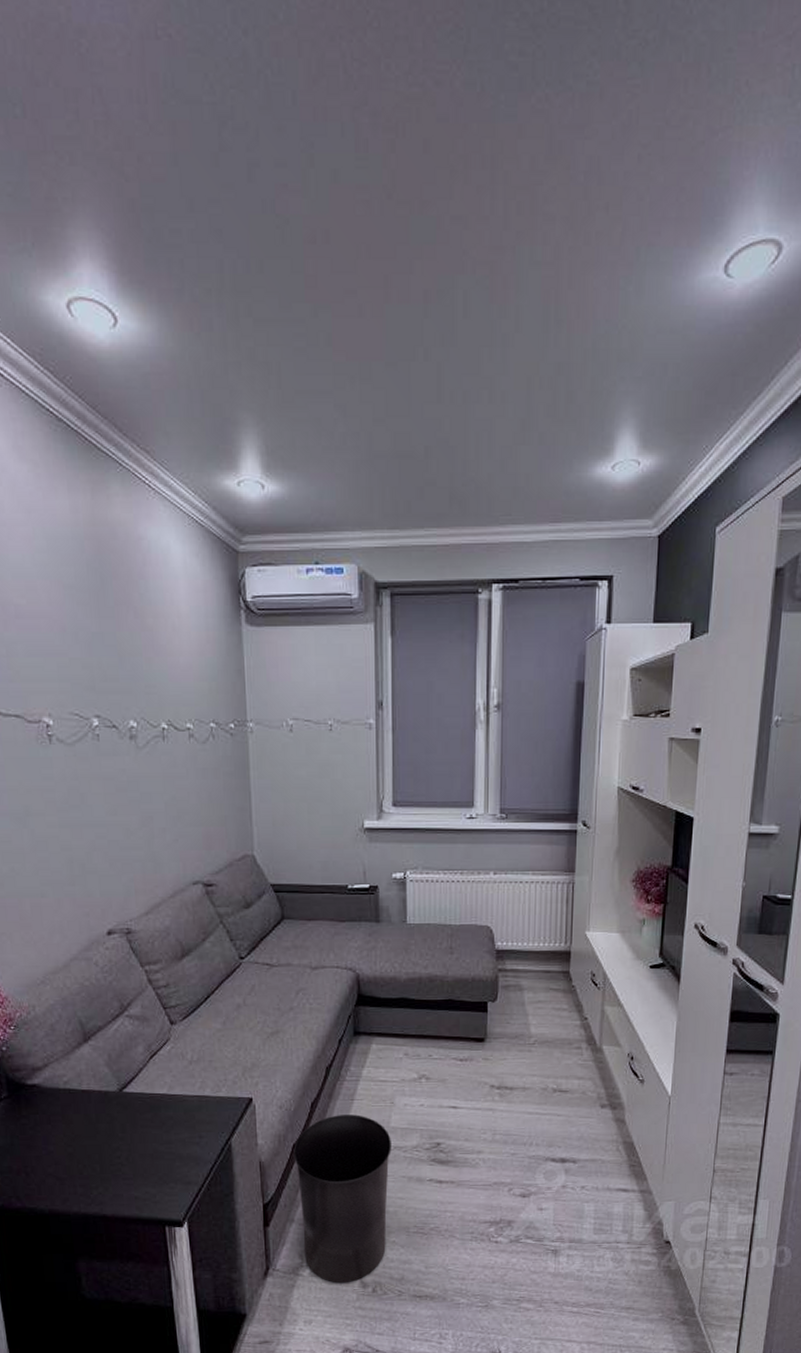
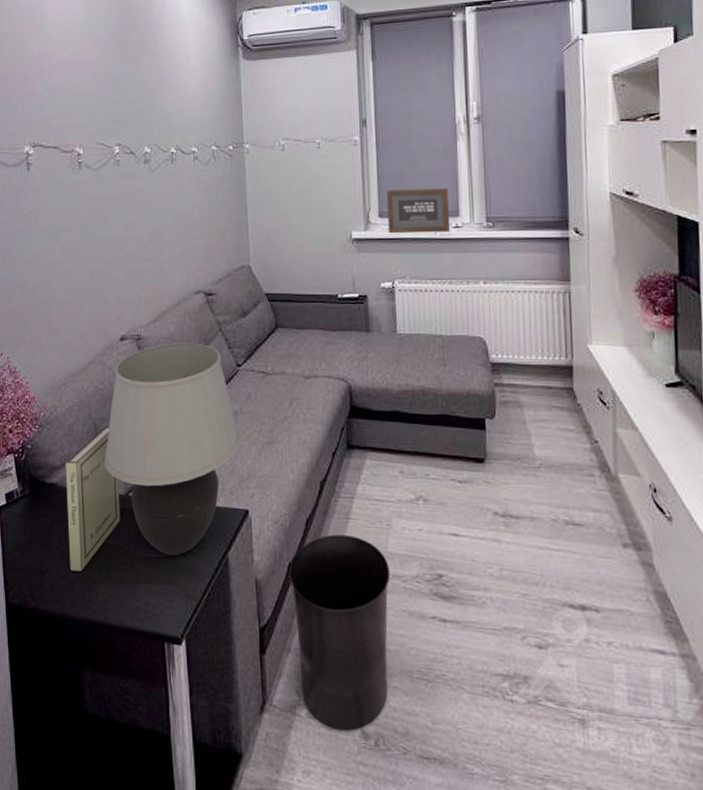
book: none [48,1023,115,1169] -> present [65,425,121,572]
table lamp: none [93,936,242,1146] -> present [104,343,239,556]
picture frame: none [401,778,465,824] -> present [386,188,451,234]

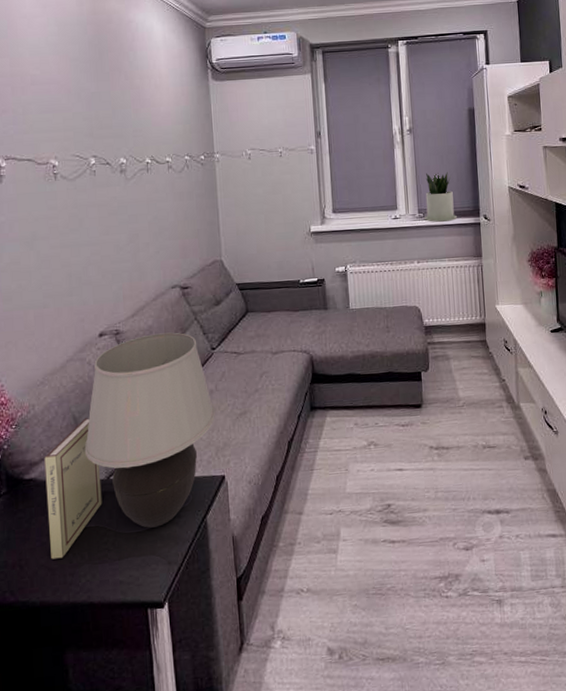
waste bin: present [289,534,390,731] -> none [262,483,349,653]
picture frame: present [386,188,451,234] -> none [339,187,391,227]
planter: none [494,171,537,235] -> present [424,172,457,223]

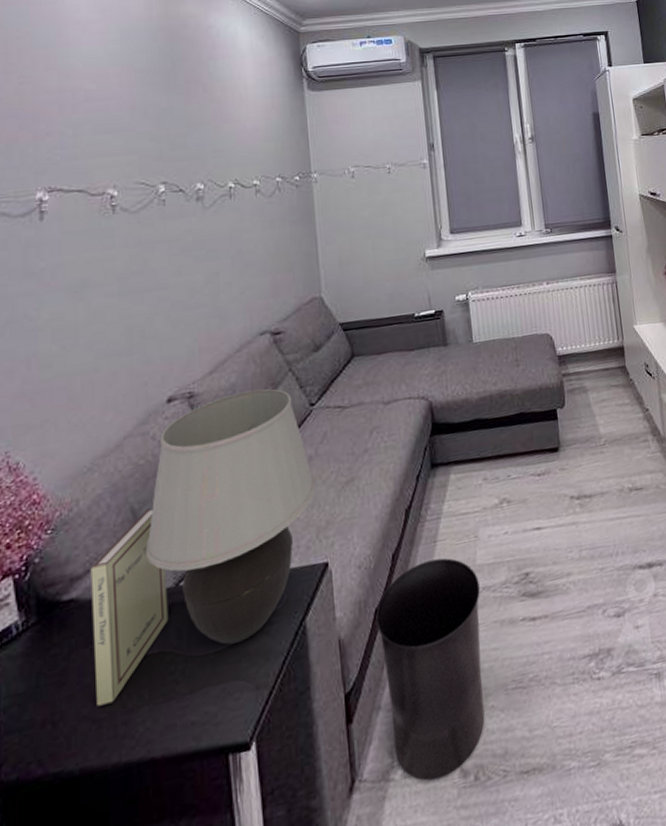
waste bin: none [262,483,349,653] -> present [375,557,485,781]
planter: present [424,172,457,223] -> none [551,182,587,238]

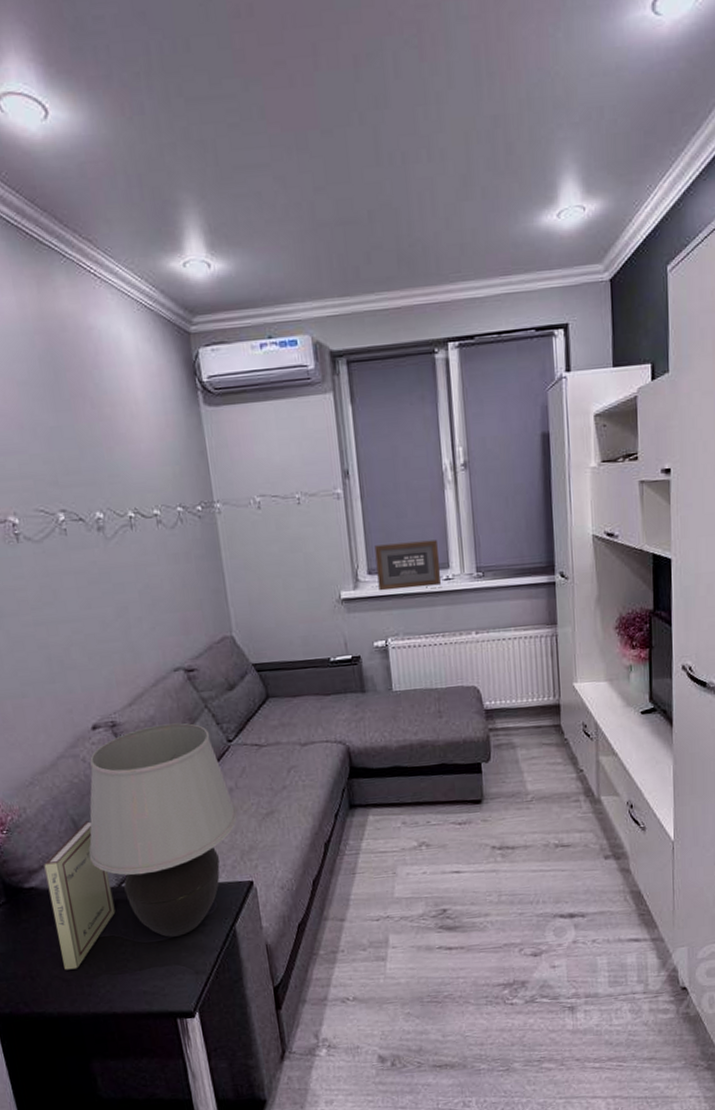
waste bin: present [375,557,485,781] -> none [299,888,401,1061]
picture frame: none [456,201,516,249] -> present [374,539,442,591]

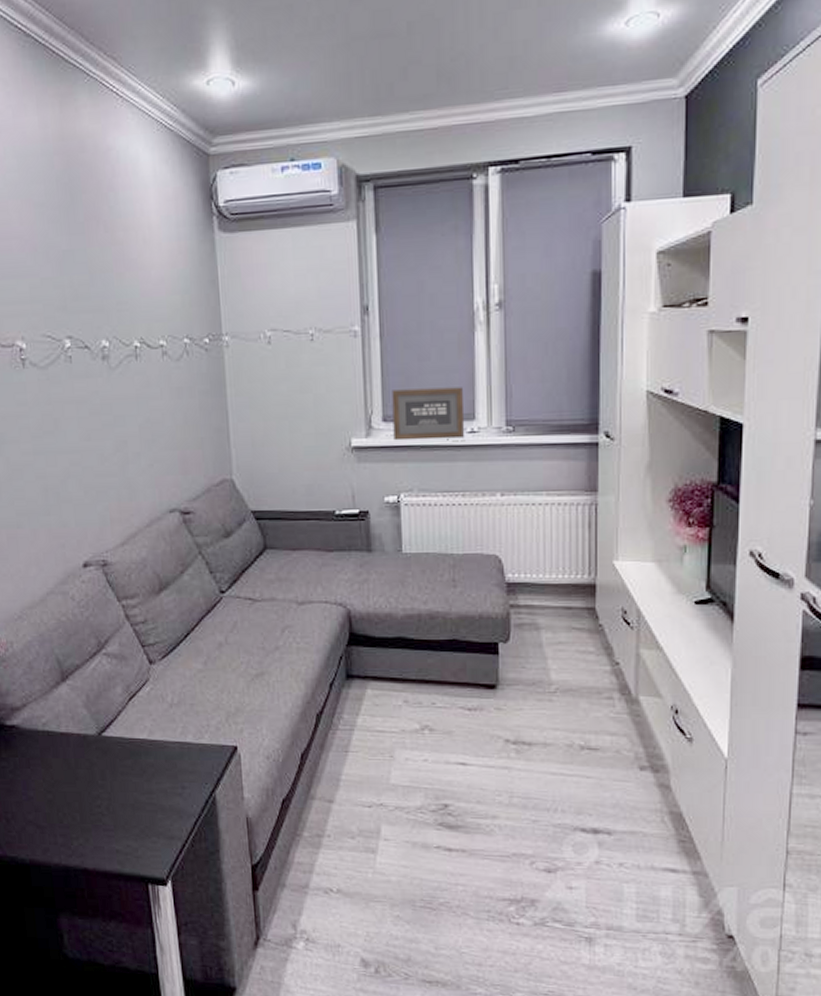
book: present [44,820,116,970] -> none [26,661,94,817]
table lamp: present [88,723,237,937] -> none [71,568,225,796]

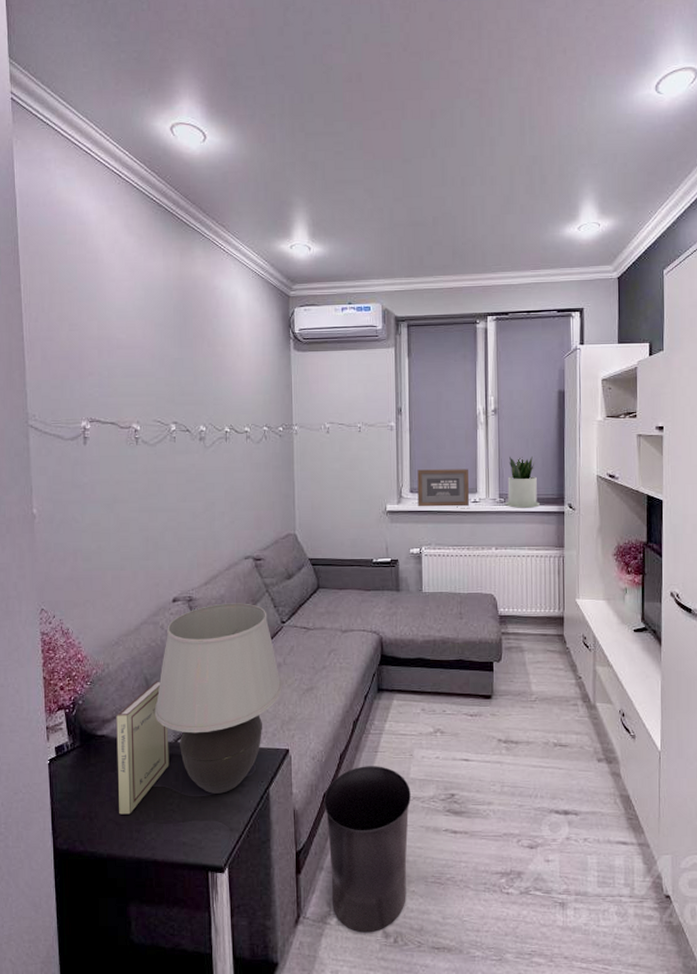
book: none [26,661,94,817] -> present [116,680,169,815]
table lamp: none [71,568,225,796] -> present [154,603,282,794]
waste bin: none [283,768,392,961] -> present [324,766,411,933]
planter: none [515,367,563,441] -> present [505,456,540,509]

